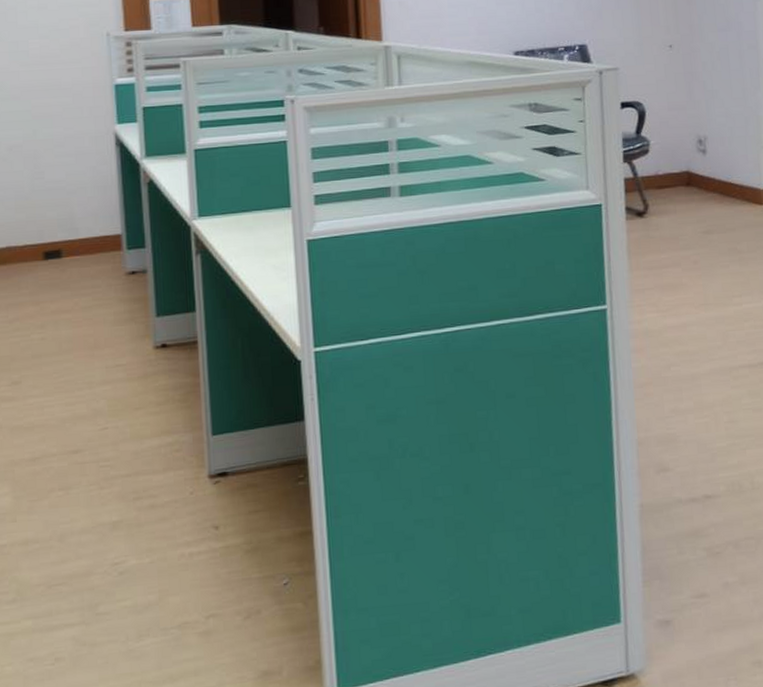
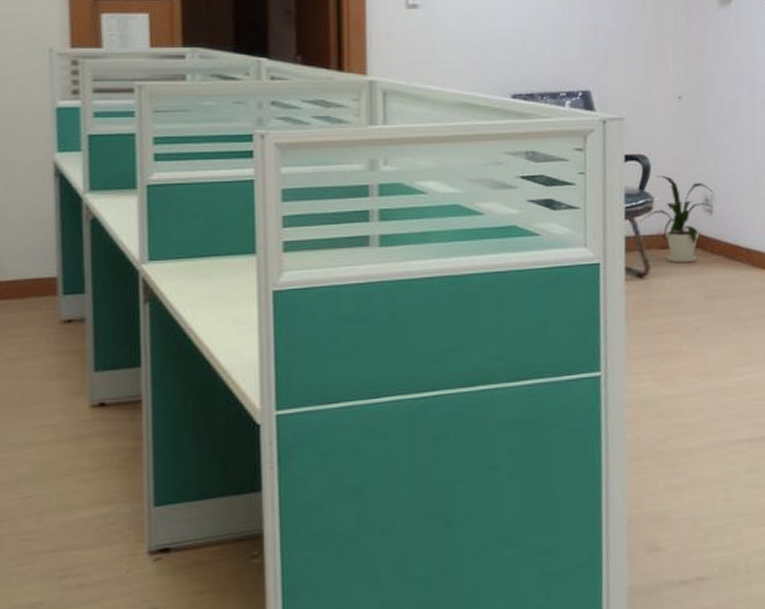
house plant: none [638,119,708,202] -> present [640,175,715,263]

